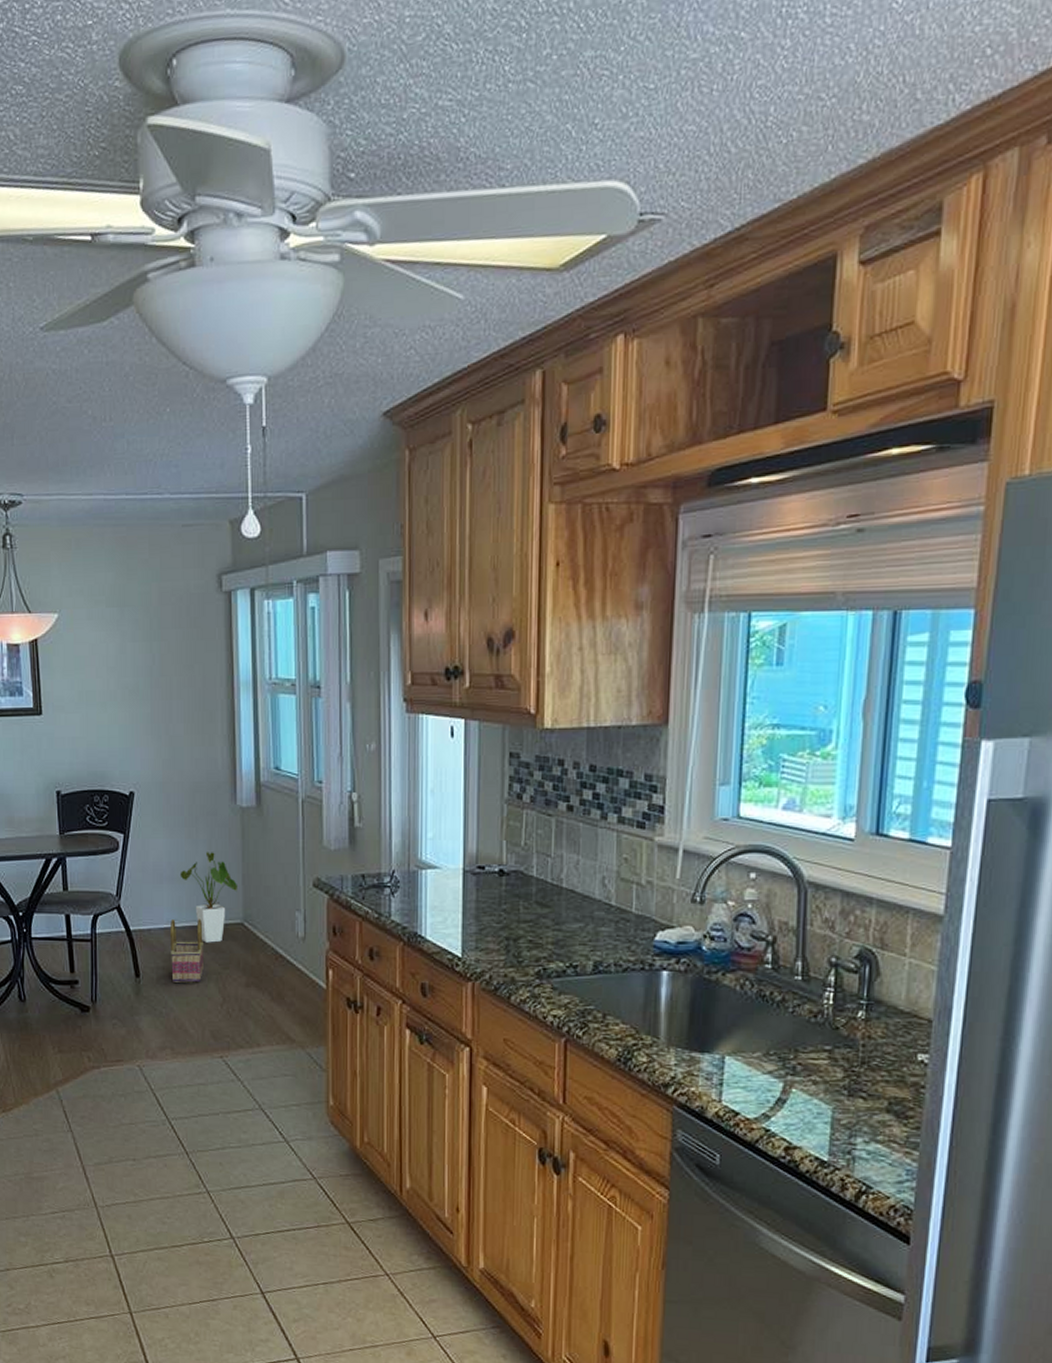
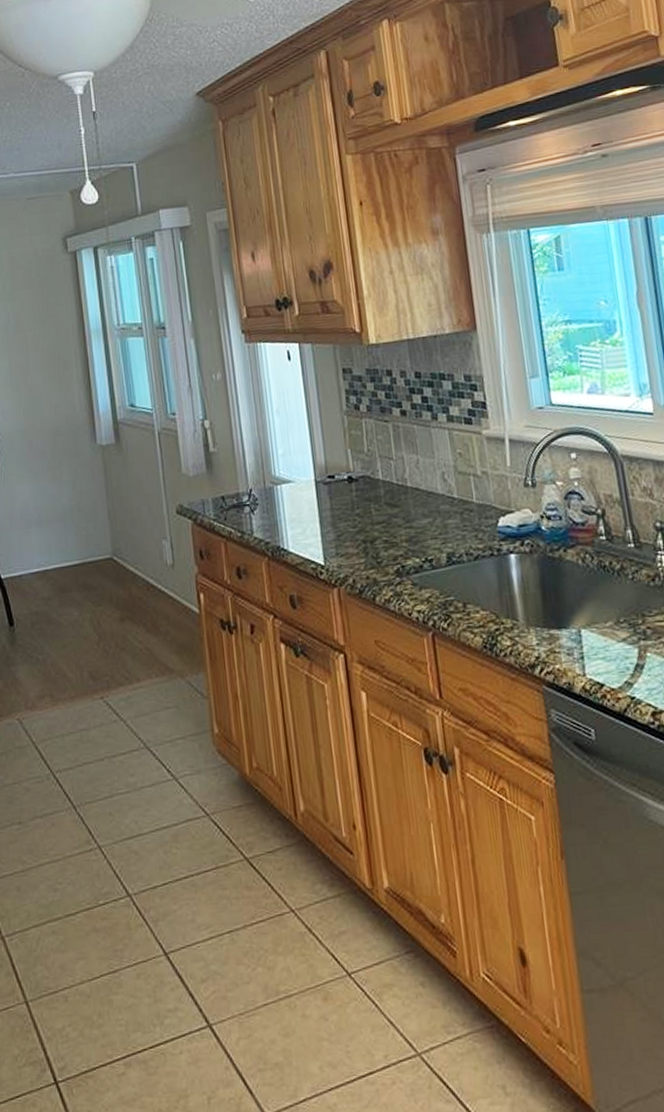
basket: present [171,919,203,983] -> none [41,558,78,627]
house plant: present [180,852,237,943] -> none [47,491,104,582]

